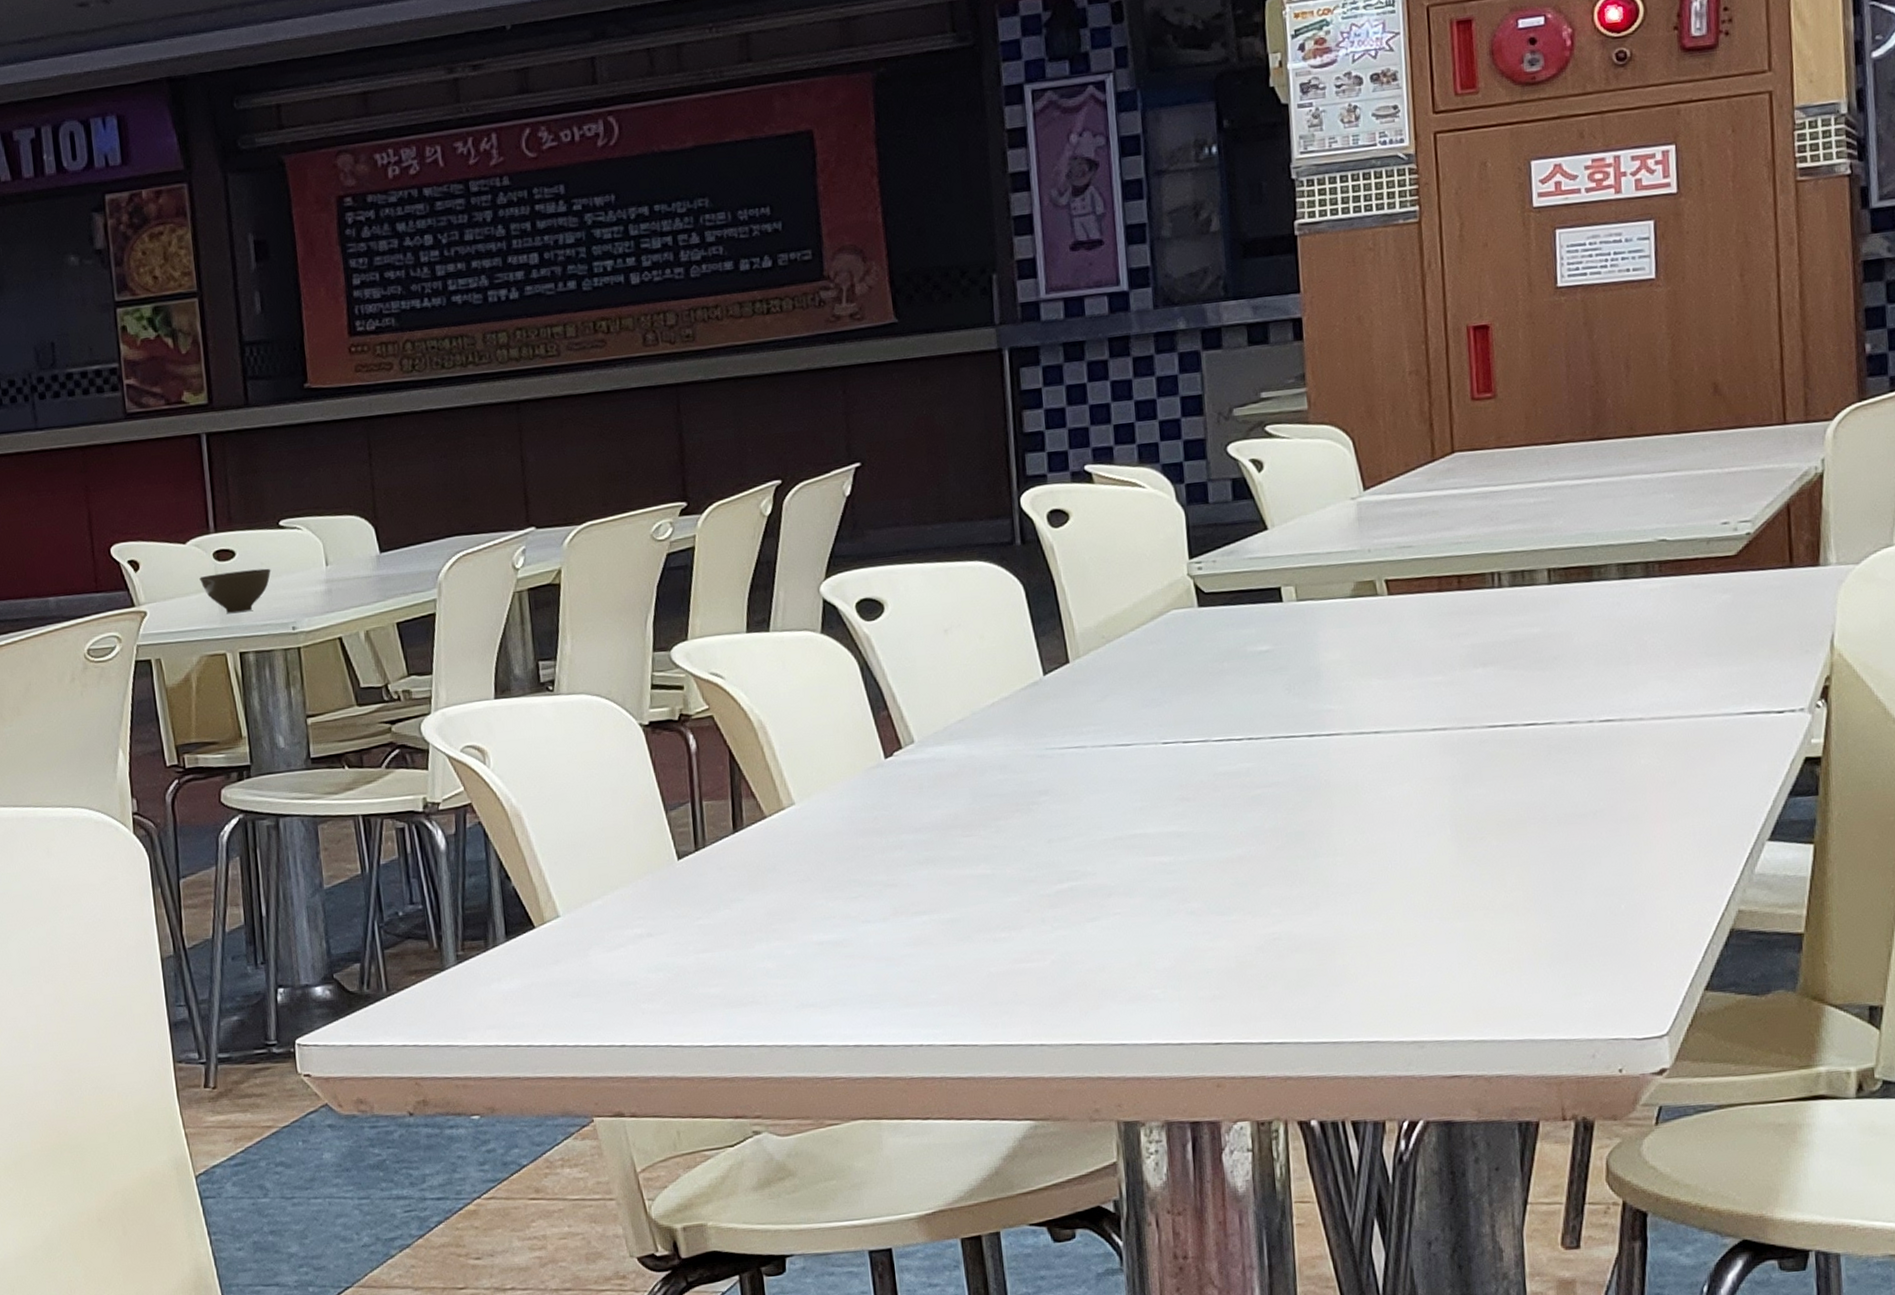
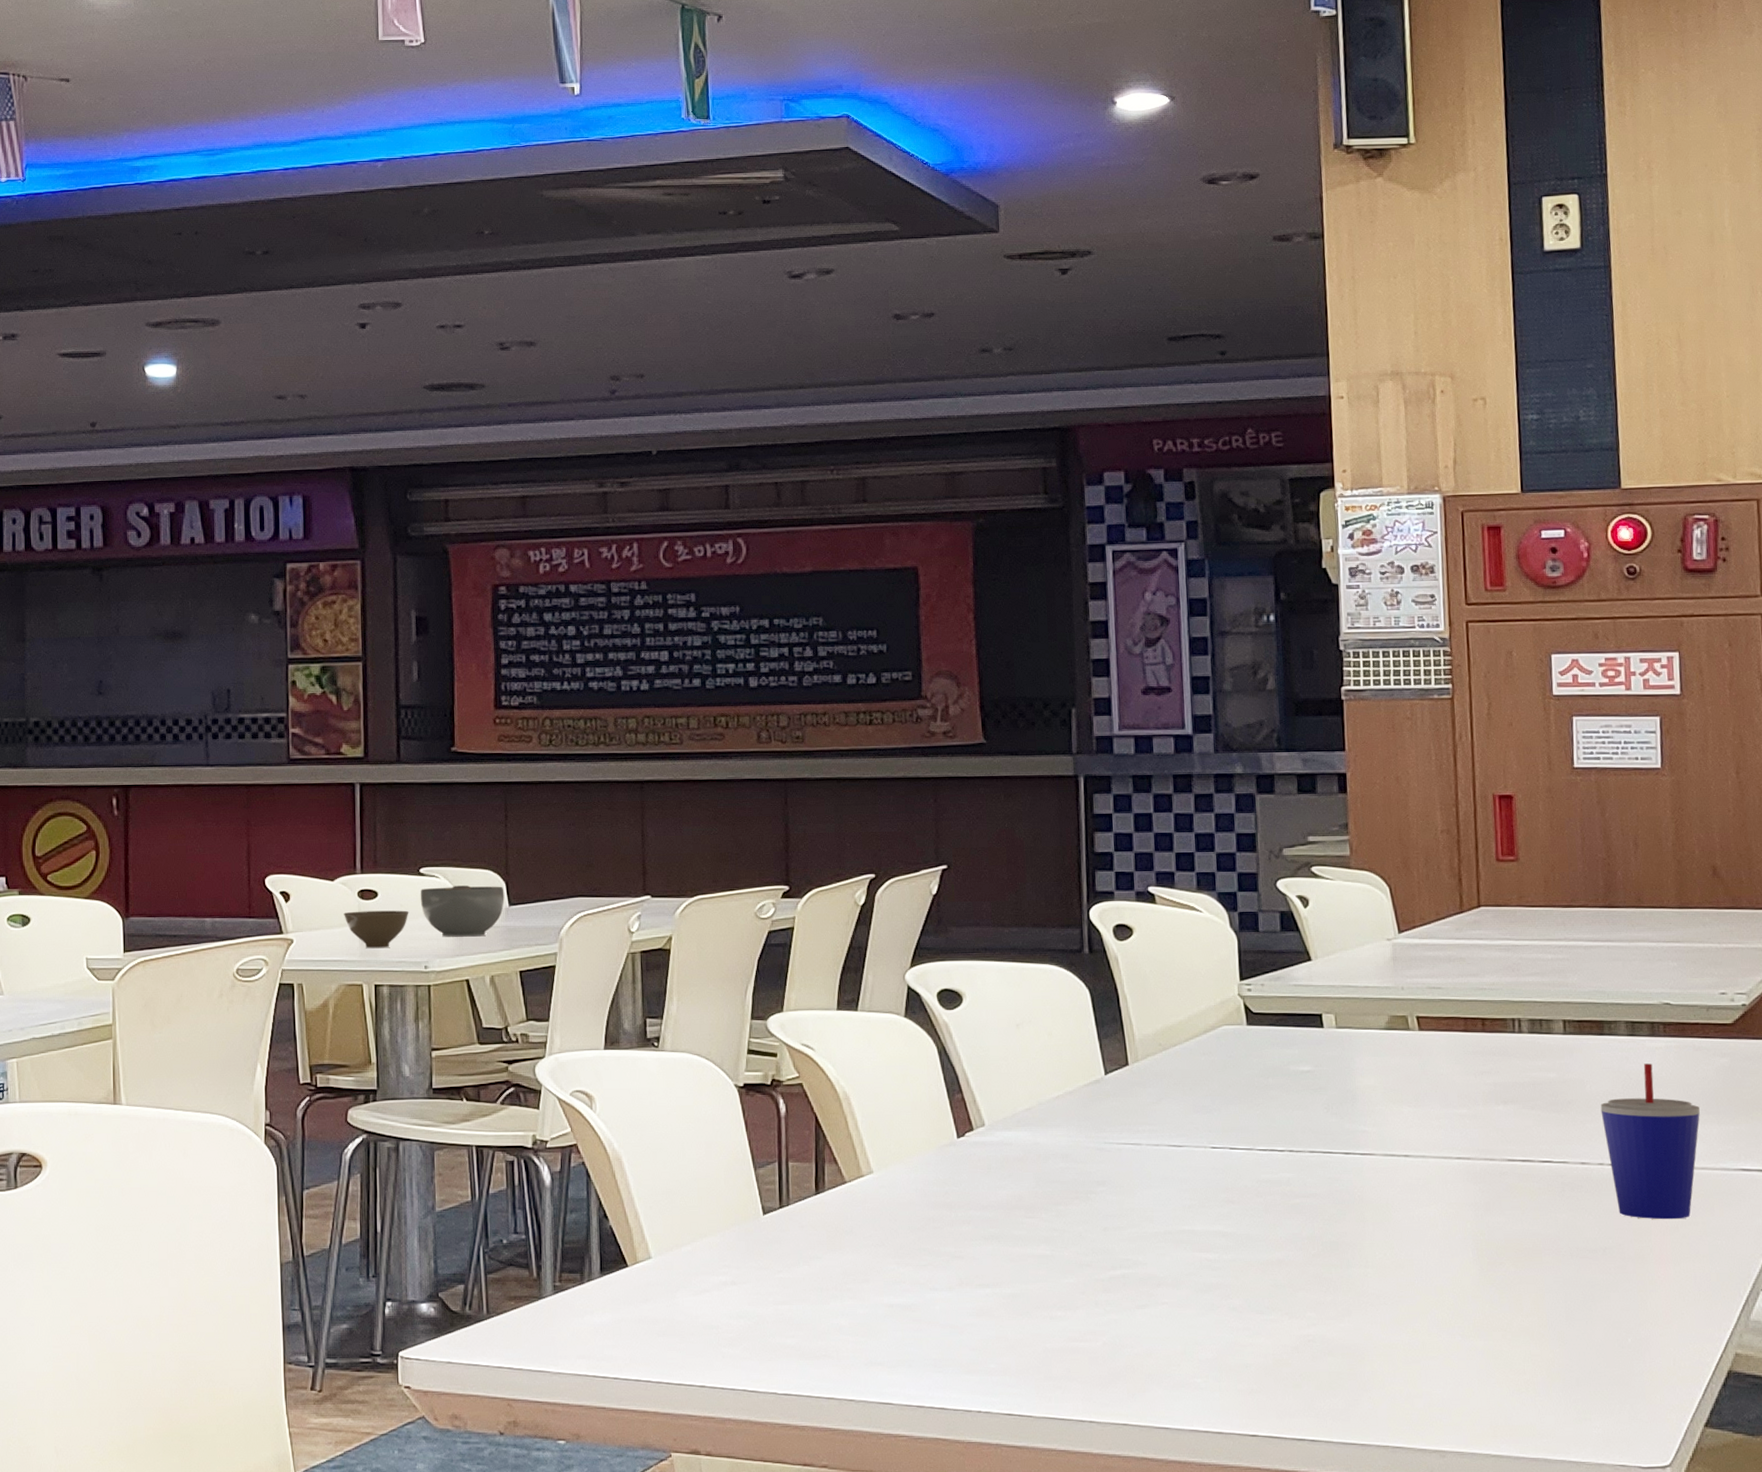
soup bowl: none [281,532,375,594] -> present [420,885,505,937]
beverage cup: none [1589,607,1700,776] -> present [1600,1063,1700,1220]

